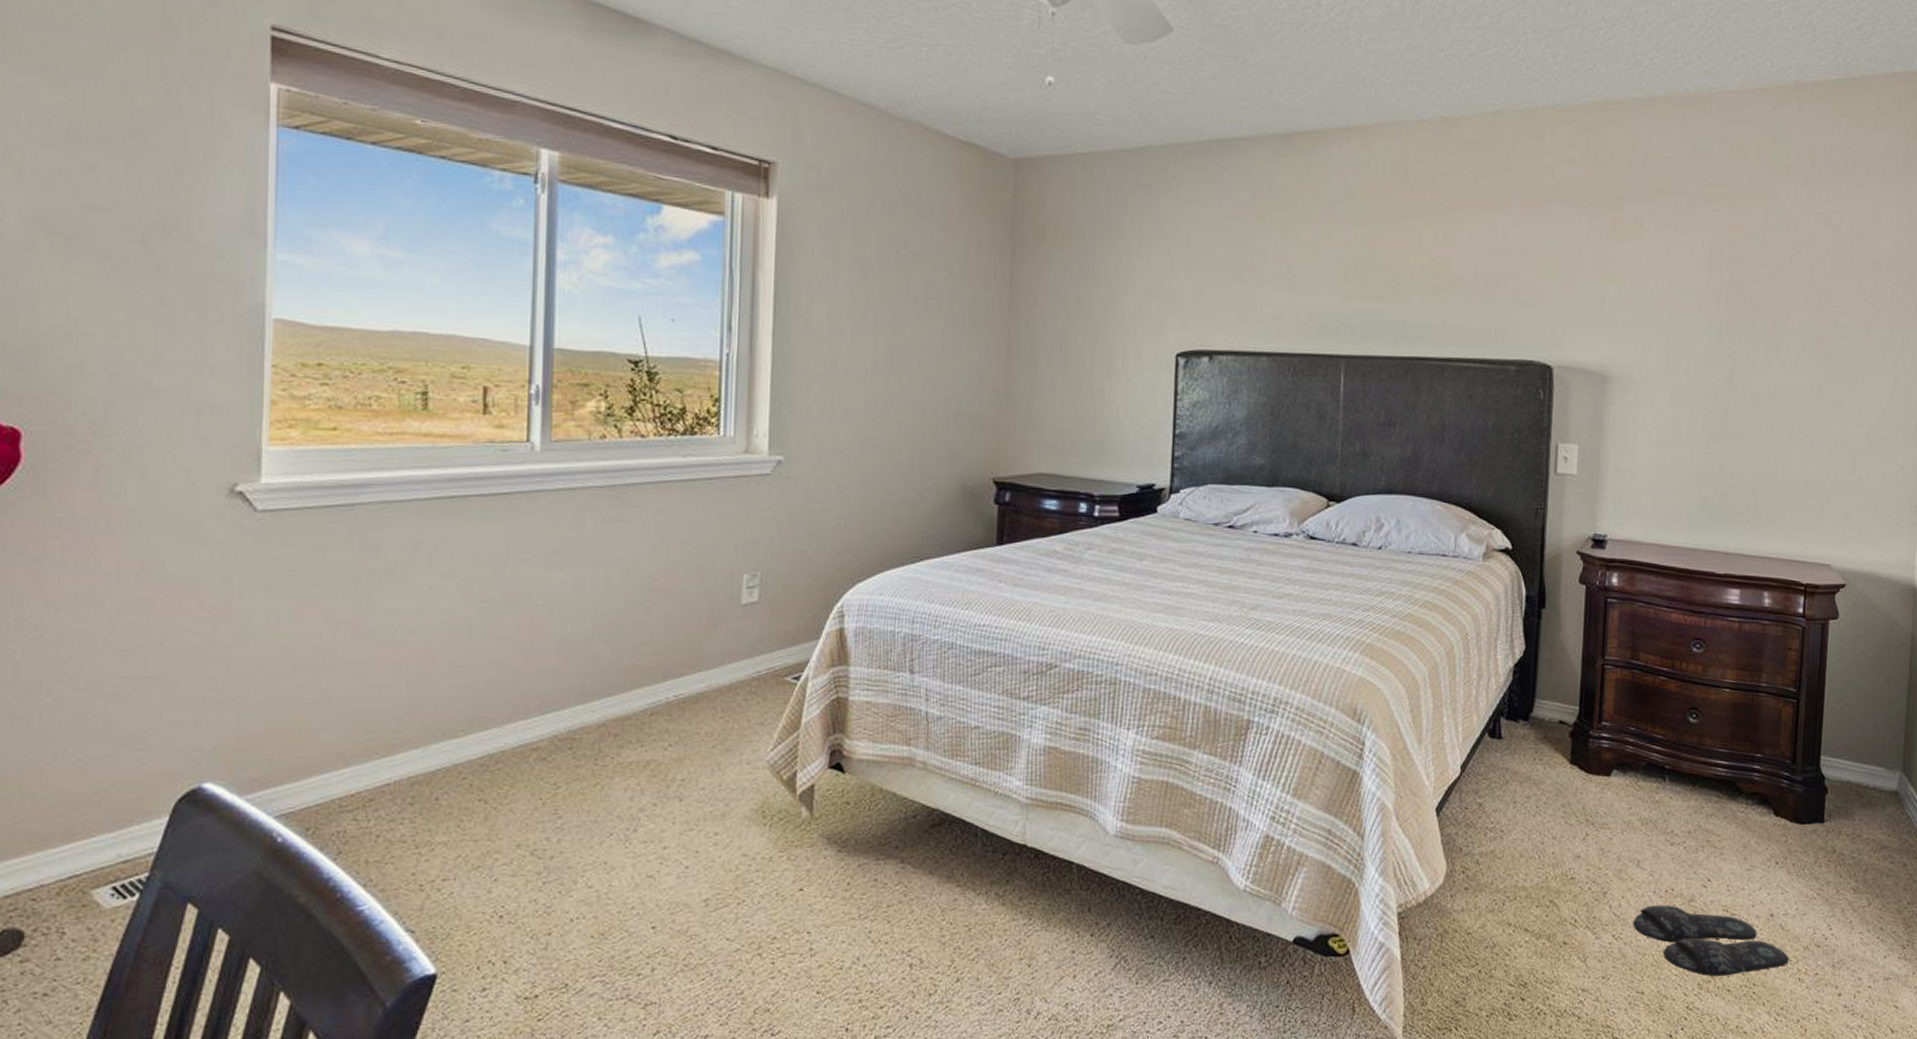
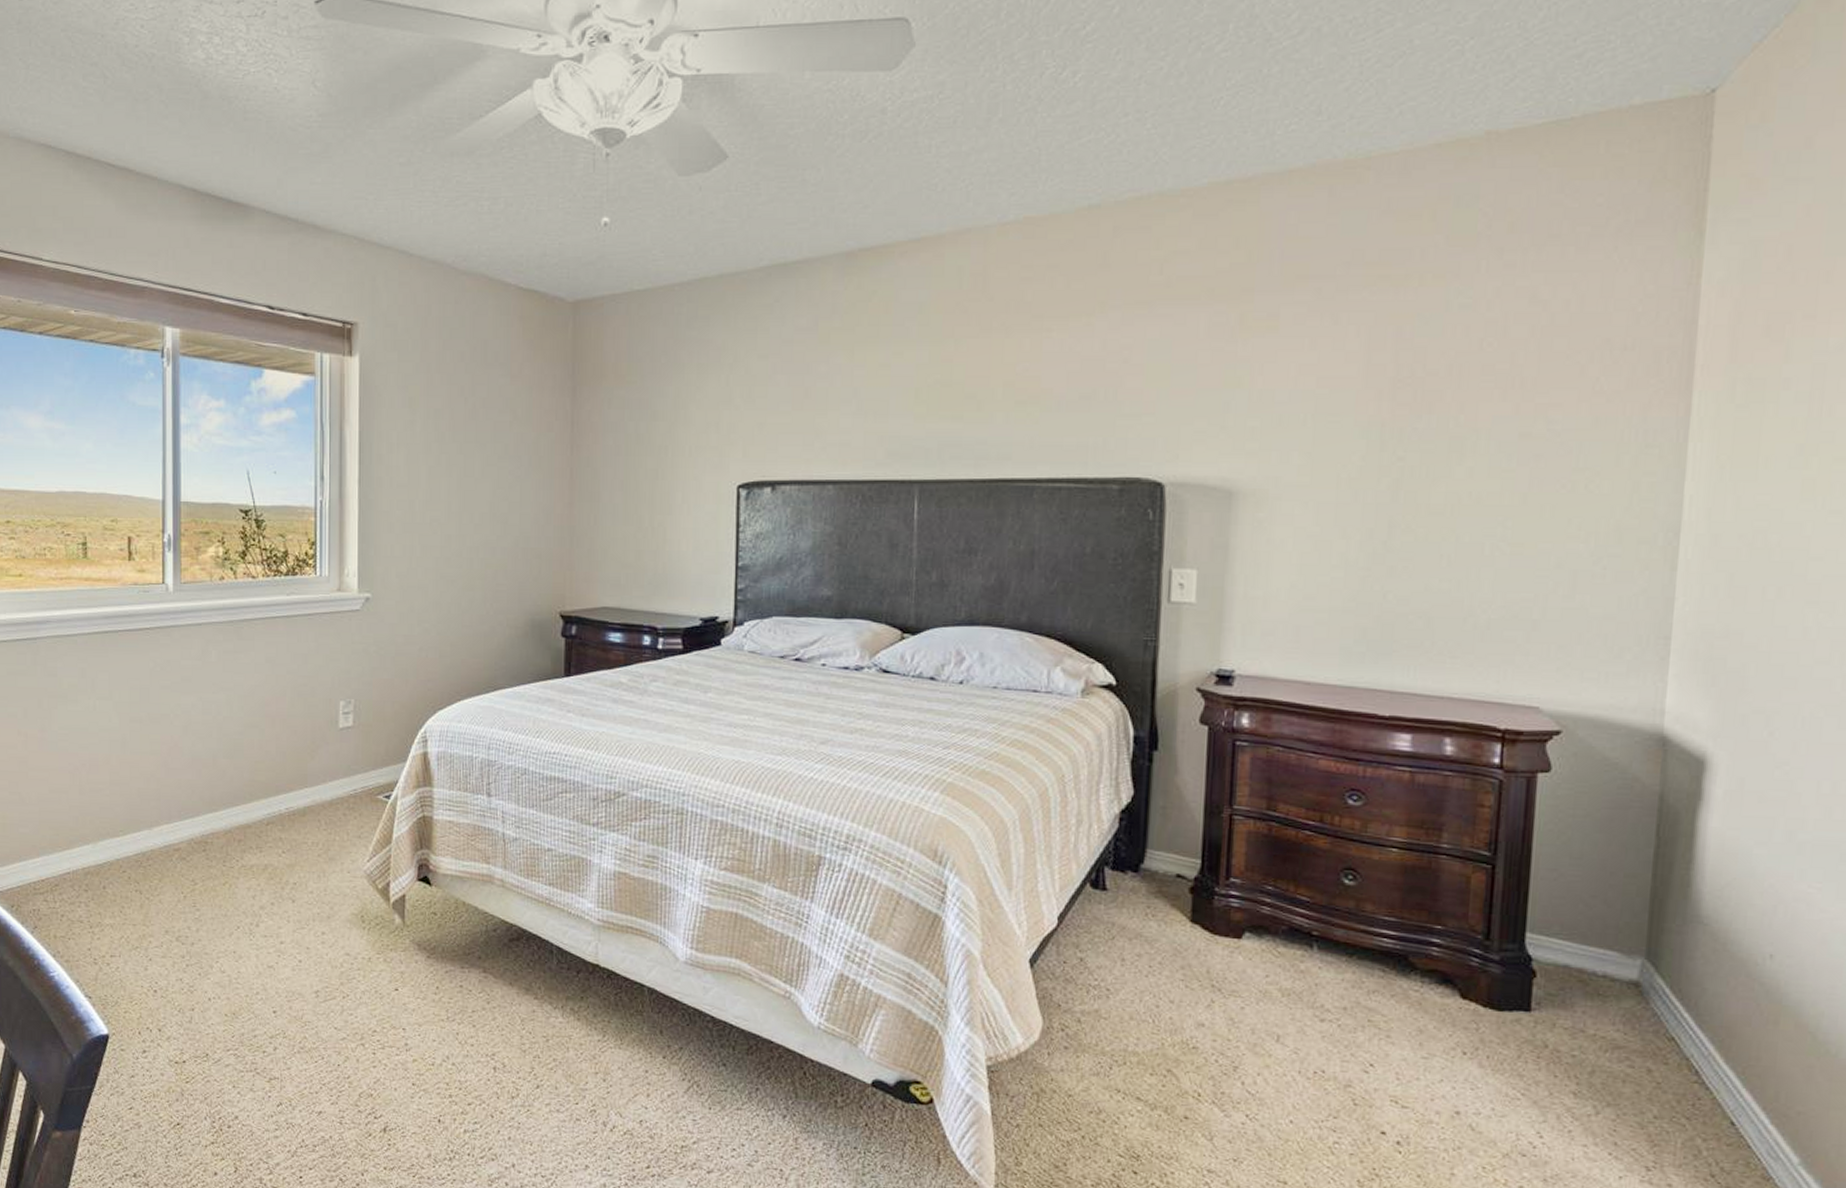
slippers: present [1633,905,1789,977] -> none [1272,1086,1482,1176]

